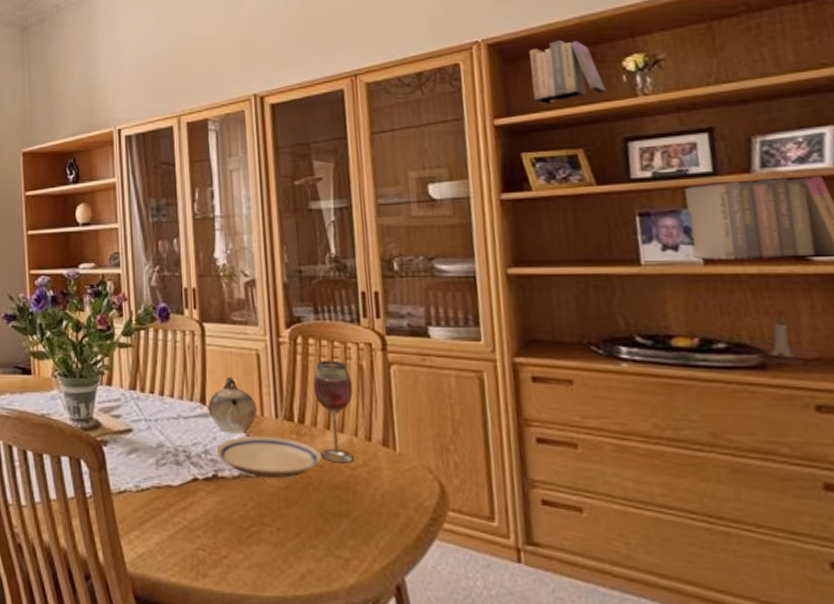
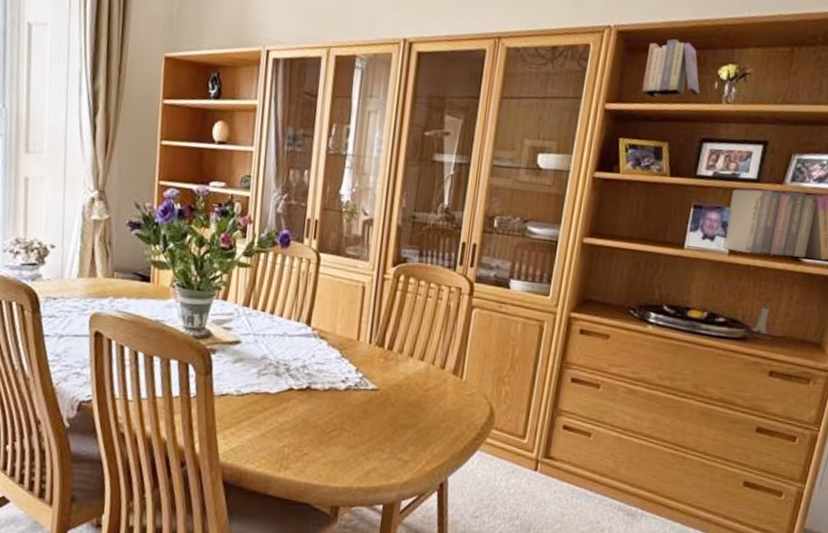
teapot: present [208,377,257,434] -> none [312,304,355,354]
plate: present [216,436,321,478] -> none [313,356,402,394]
wineglass: present [312,361,354,463] -> none [401,298,439,386]

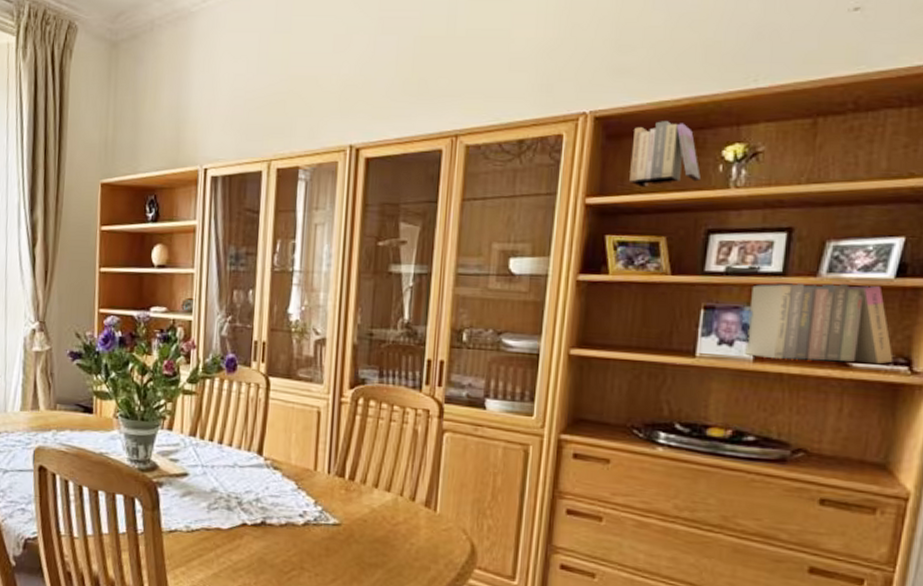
candle holder: present [737,296,784,340] -> none [771,409,835,462]

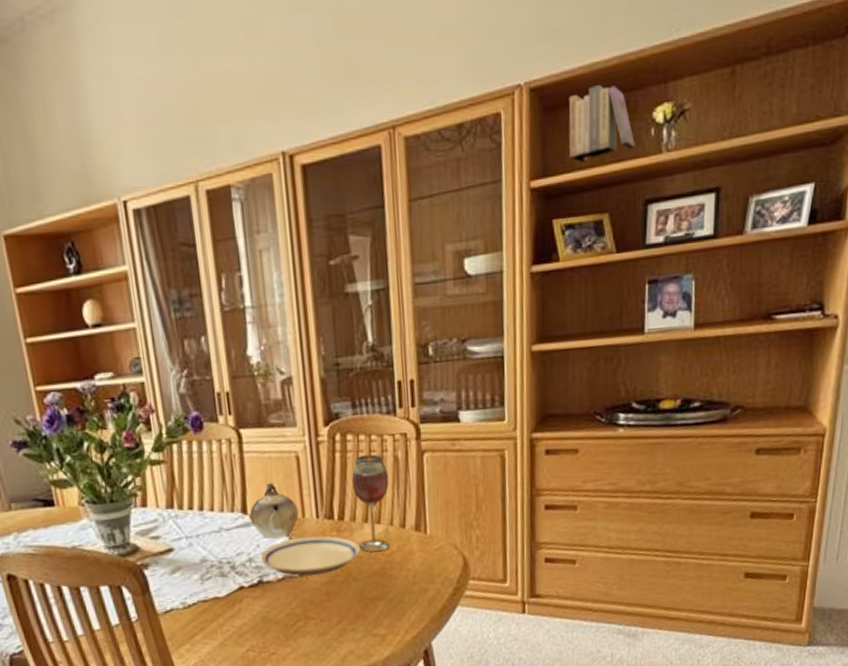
teapot: none [264,431,312,486] -> present [249,483,299,539]
plate: none [267,488,366,529] -> present [260,536,360,576]
wineglass: none [366,423,405,520] -> present [351,454,390,553]
books: present [745,283,893,365] -> none [686,235,809,324]

